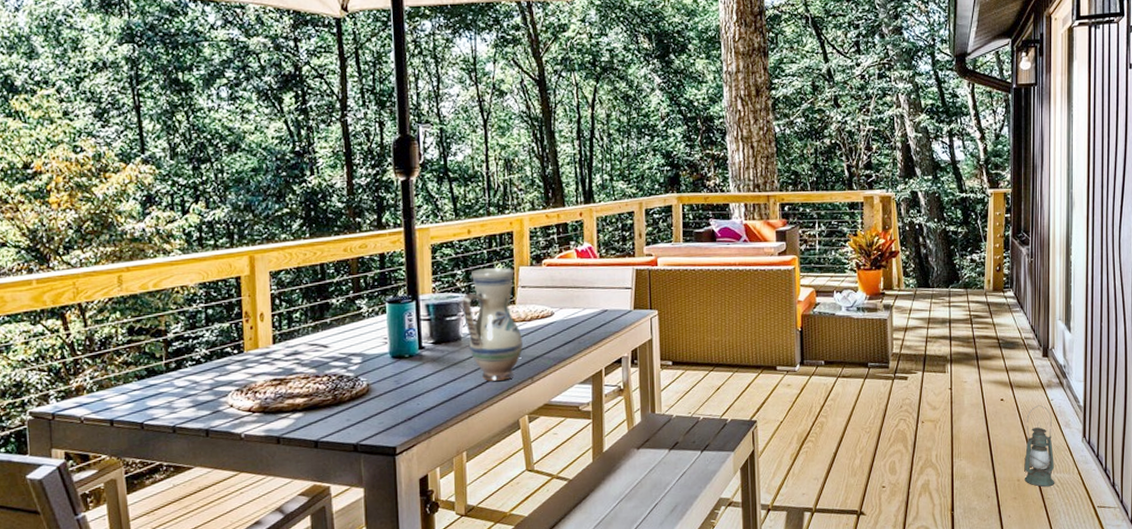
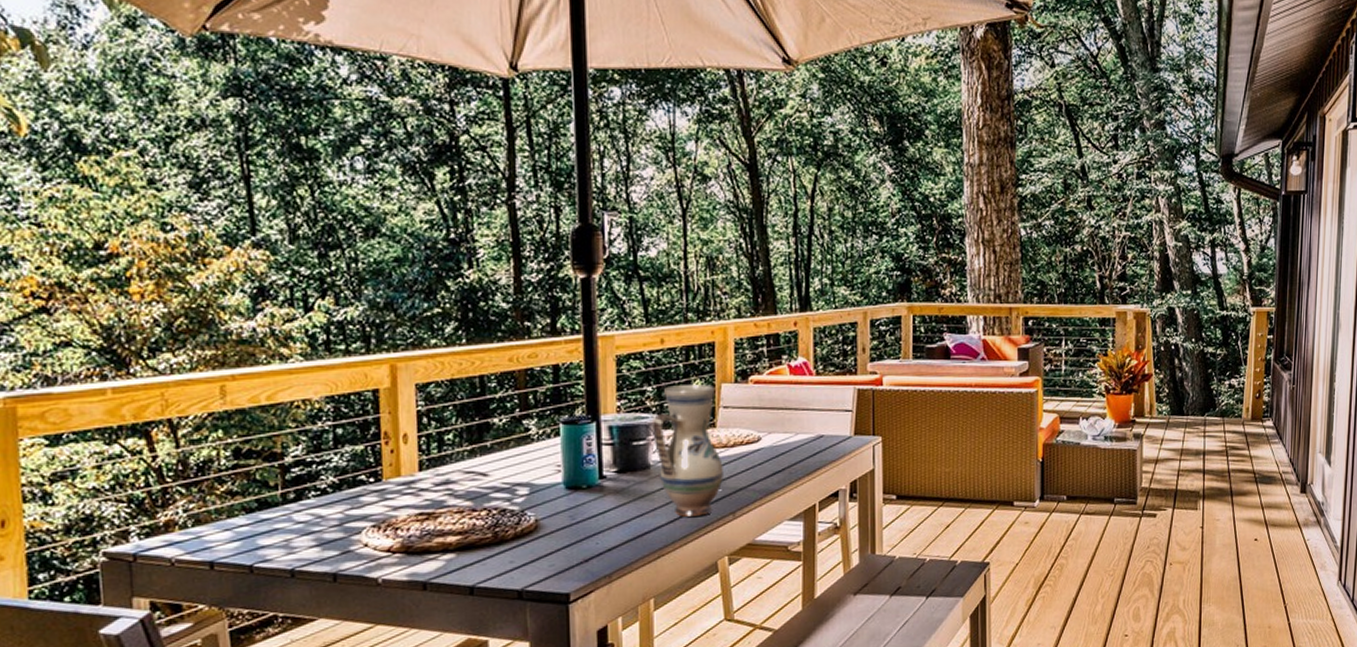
lantern: present [1024,405,1055,487] -> none [1275,545,1308,635]

